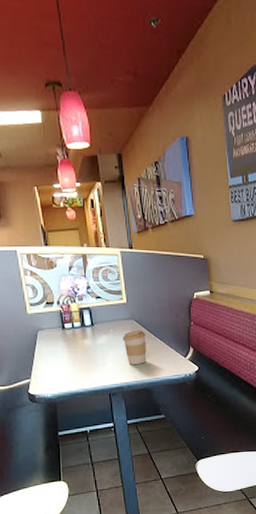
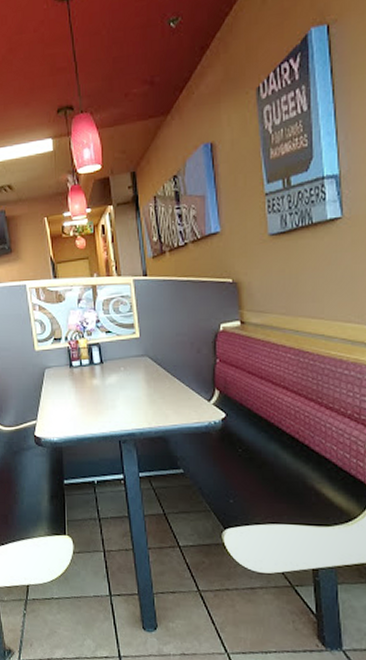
coffee cup: present [122,330,147,365] -> none [135,368,162,409]

